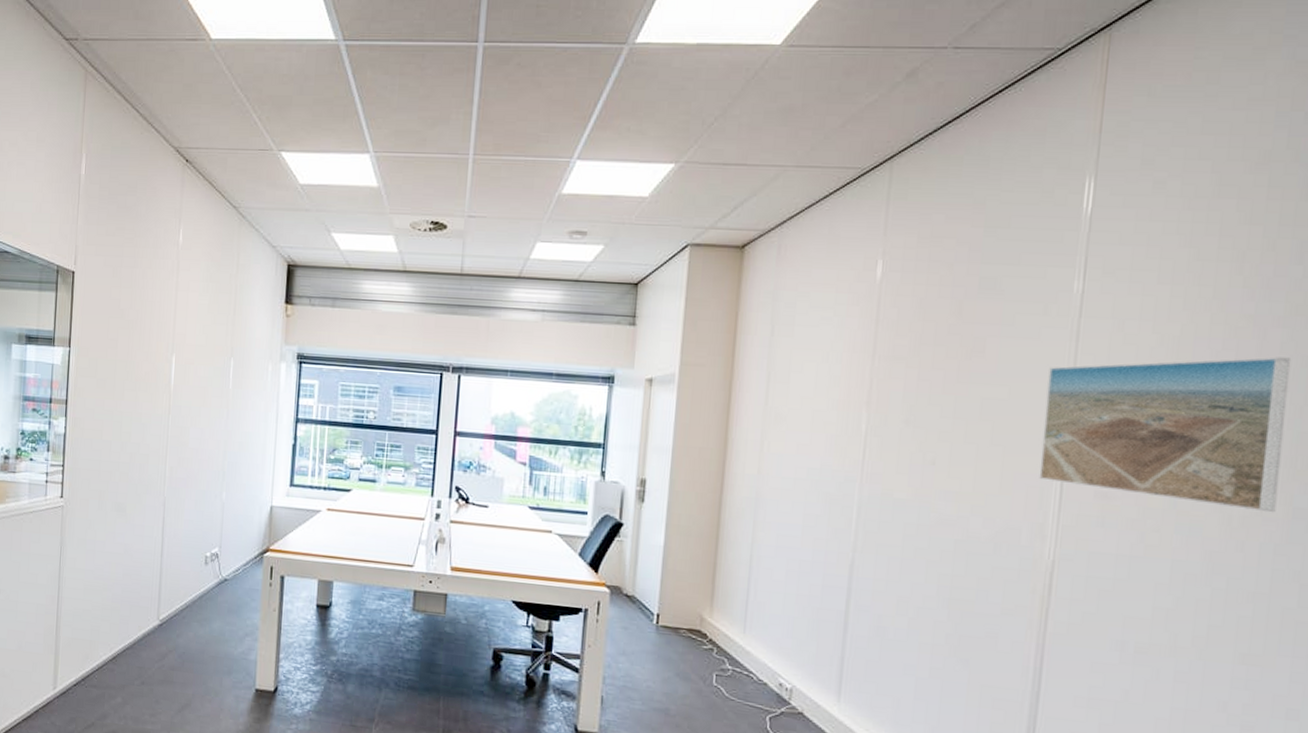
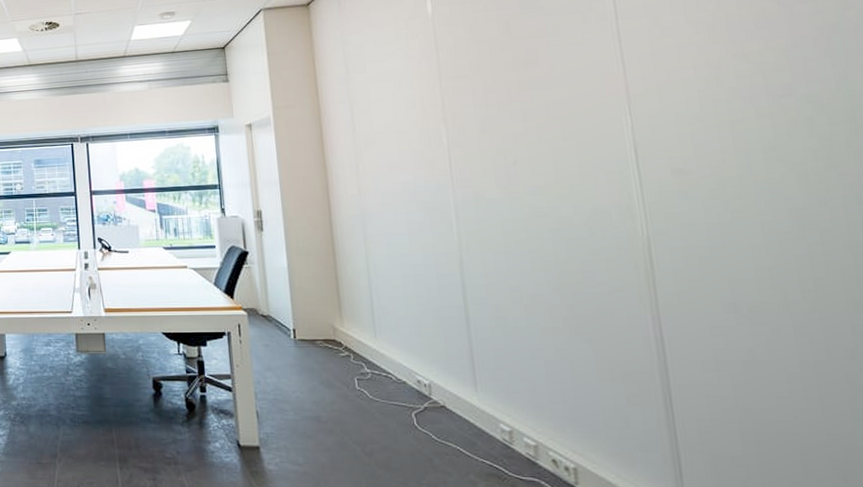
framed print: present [1039,357,1292,513] -> none [600,27,848,167]

